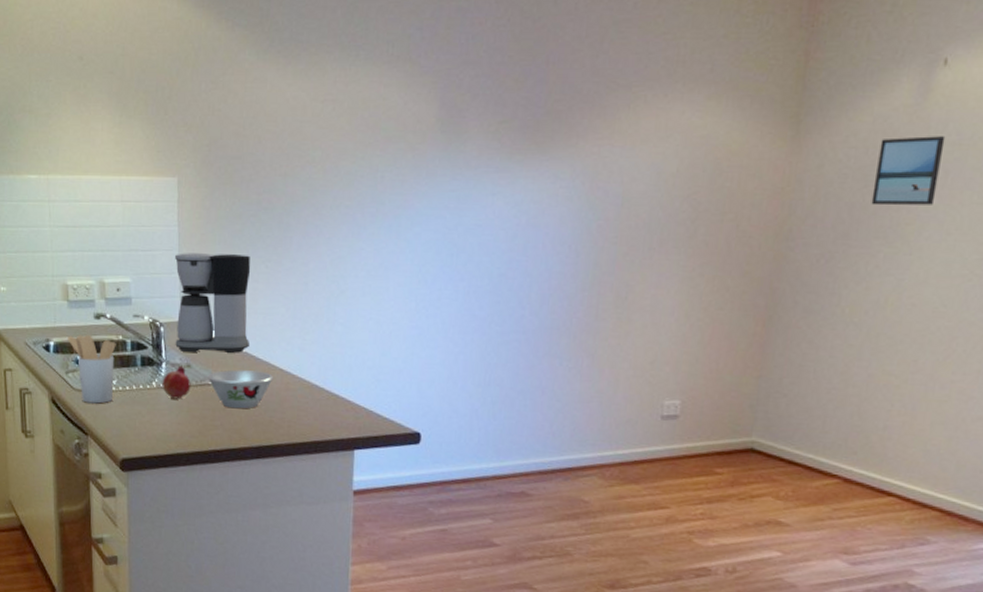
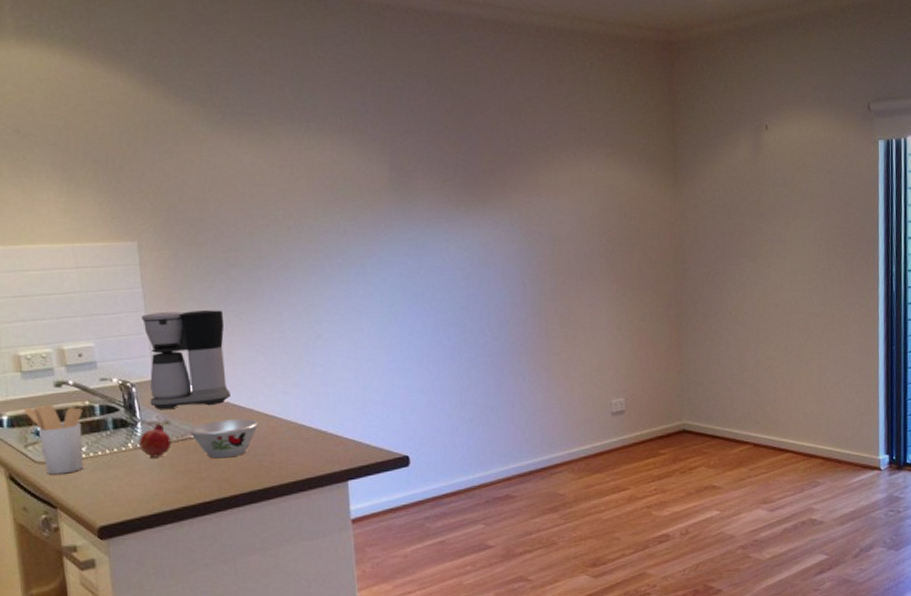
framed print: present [871,136,946,206] -> none [734,180,777,233]

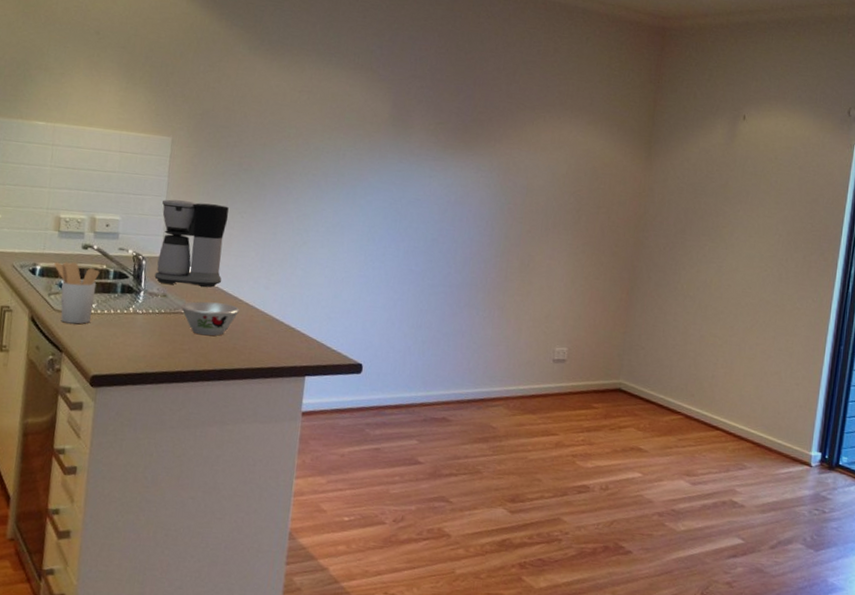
fruit: present [139,423,172,458] -> none [138,294,166,324]

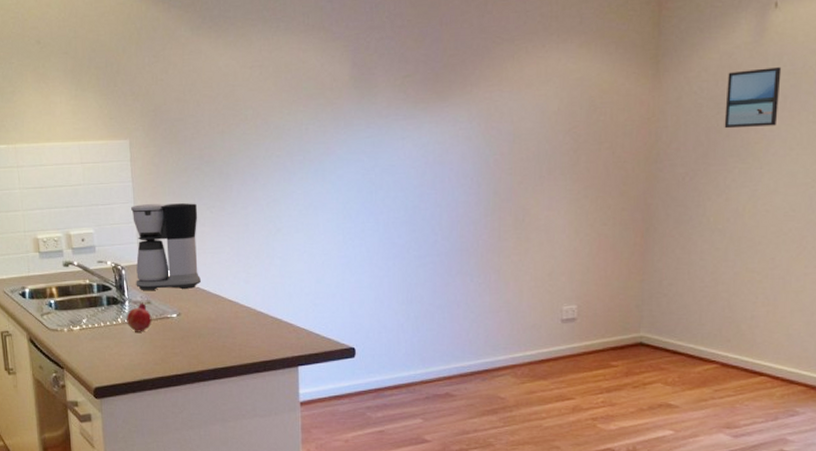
utensil holder: present [54,261,100,324] -> none [41,280,84,341]
fruit: none [138,294,166,324] -> present [126,302,152,332]
bowl: present [180,301,240,336] -> none [166,303,224,337]
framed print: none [699,165,746,215] -> present [724,67,782,129]

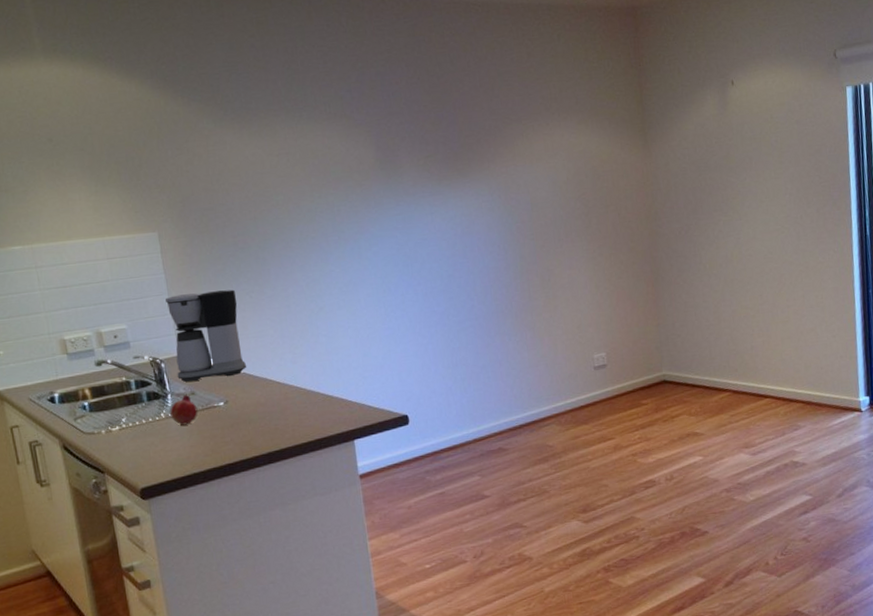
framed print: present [724,67,782,129] -> none [703,134,747,188]

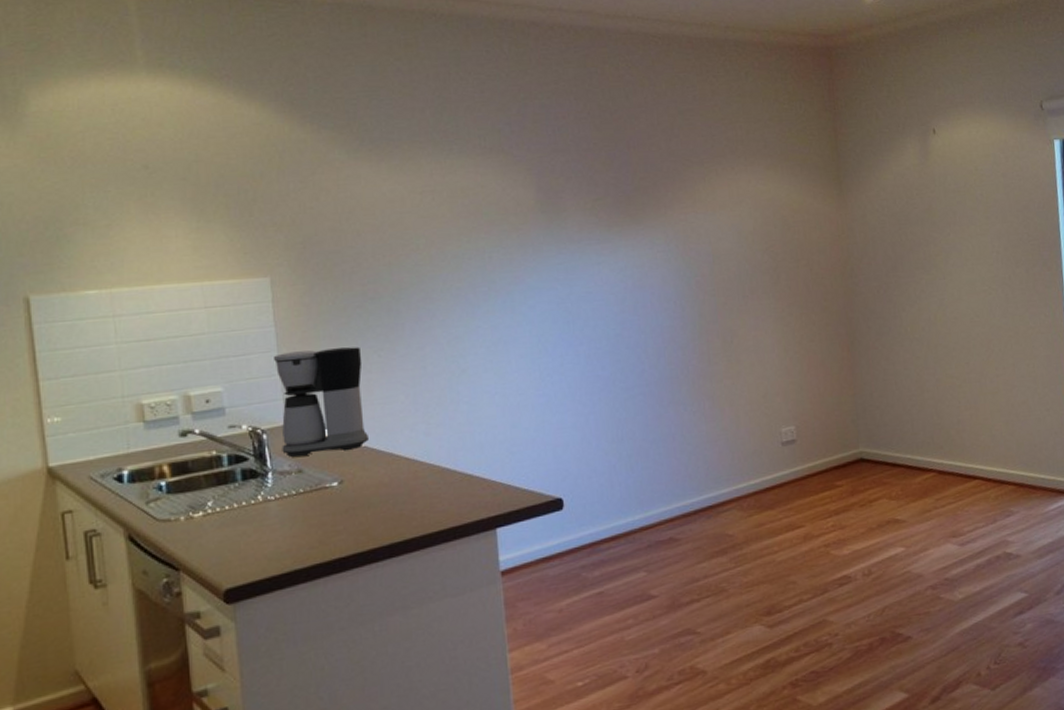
fruit: present [170,394,198,426] -> none [269,472,305,511]

